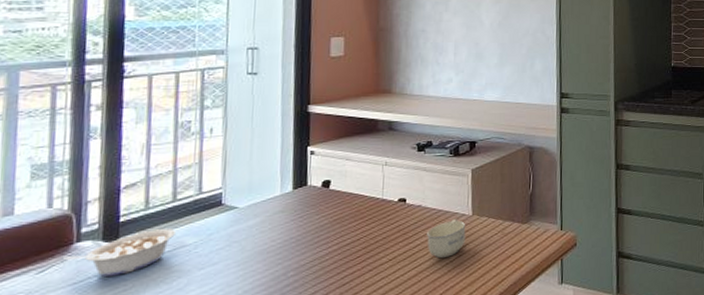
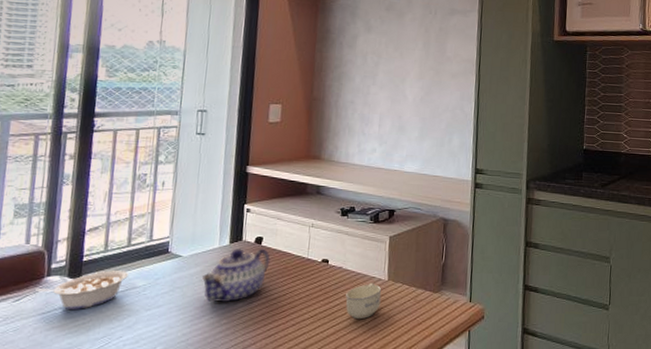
teapot: none [263,192,340,255] -> present [202,248,270,303]

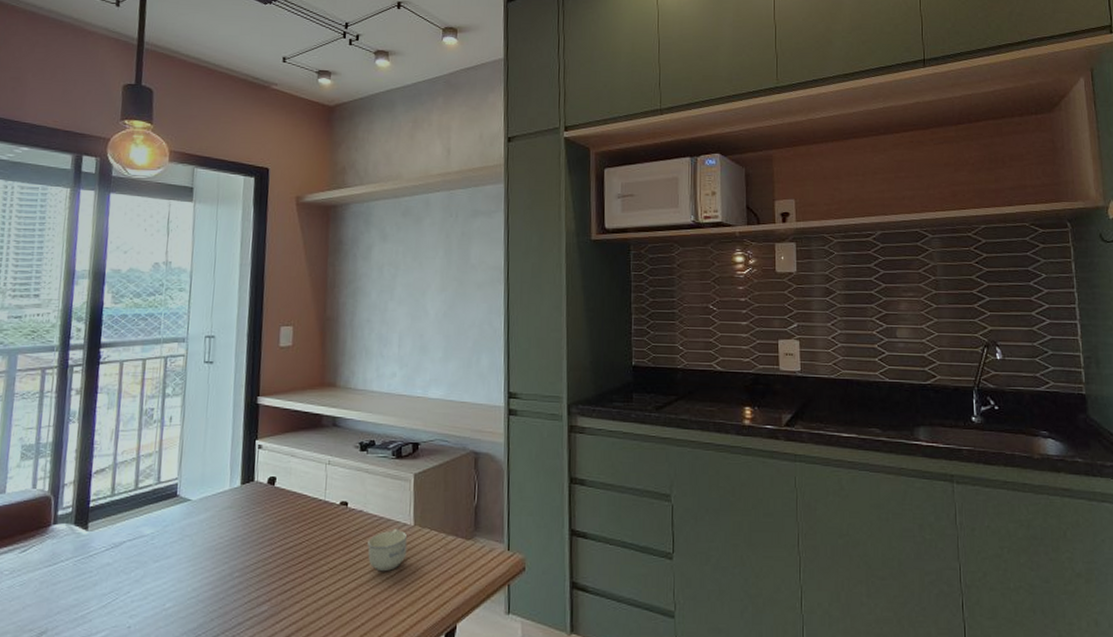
legume: present [36,270,128,311] -> none [42,517,136,562]
teapot: present [202,248,270,303] -> none [213,490,285,553]

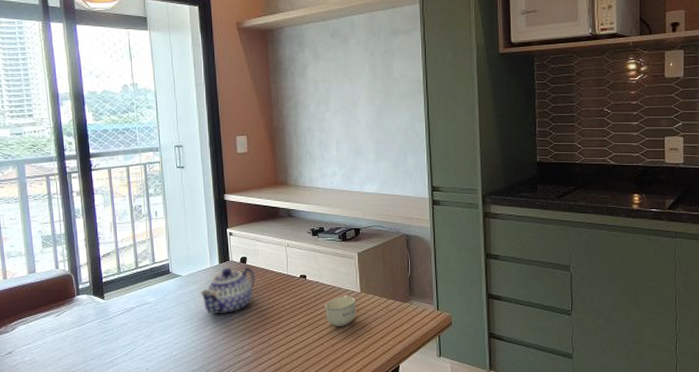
teapot: none [213,490,285,553] -> present [201,267,256,315]

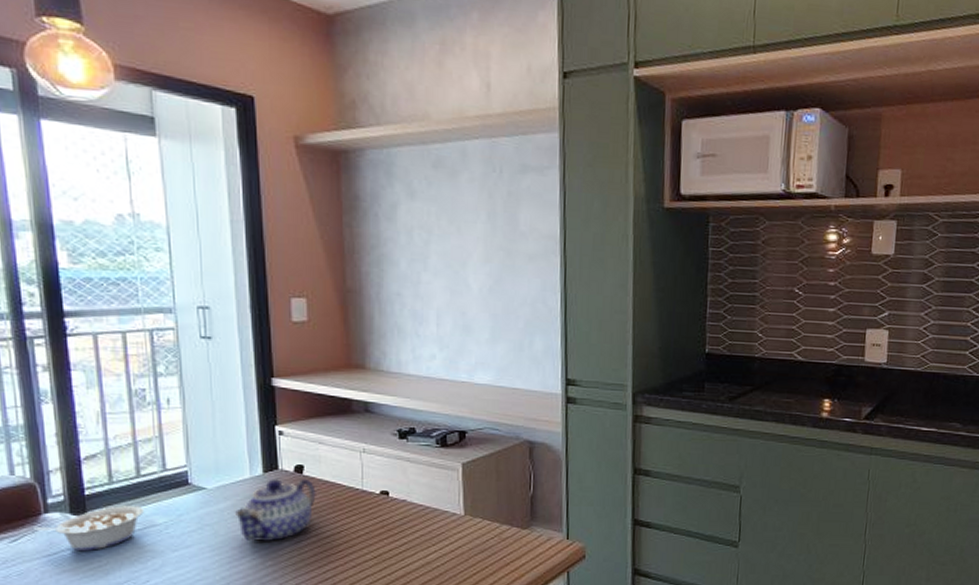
legume: none [70,289,140,323] -> present [34,506,144,552]
cup: present [325,295,356,327] -> none [414,518,458,560]

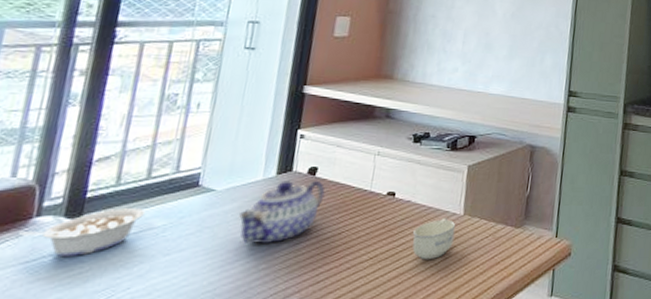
cup: none [414,518,458,560] -> present [412,218,456,260]

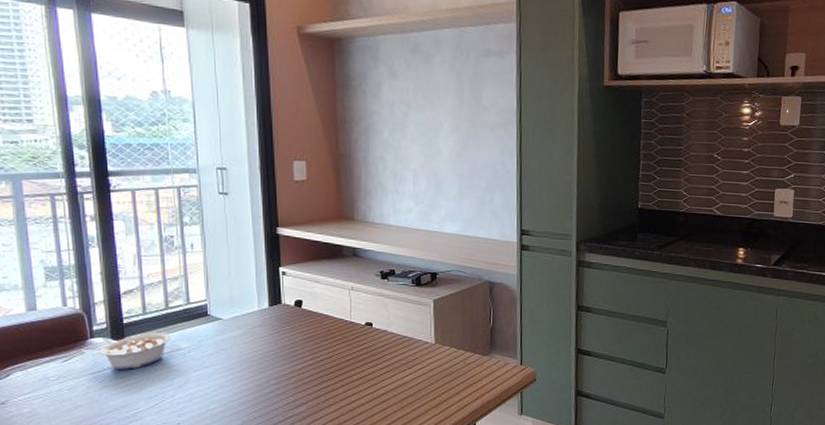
teapot: present [239,180,325,245] -> none [246,311,312,365]
cup: present [412,218,456,260] -> none [393,346,430,381]

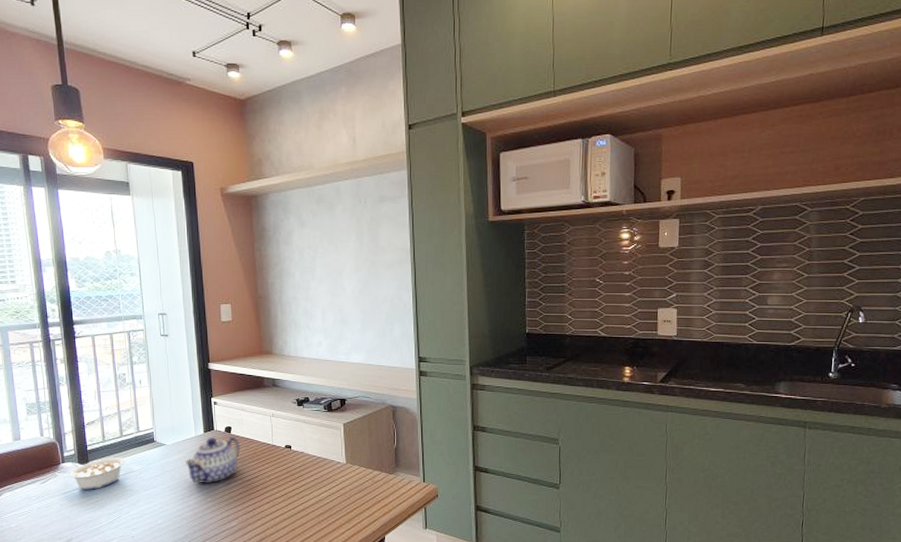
teapot: none [246,311,312,365] -> present [186,436,240,484]

